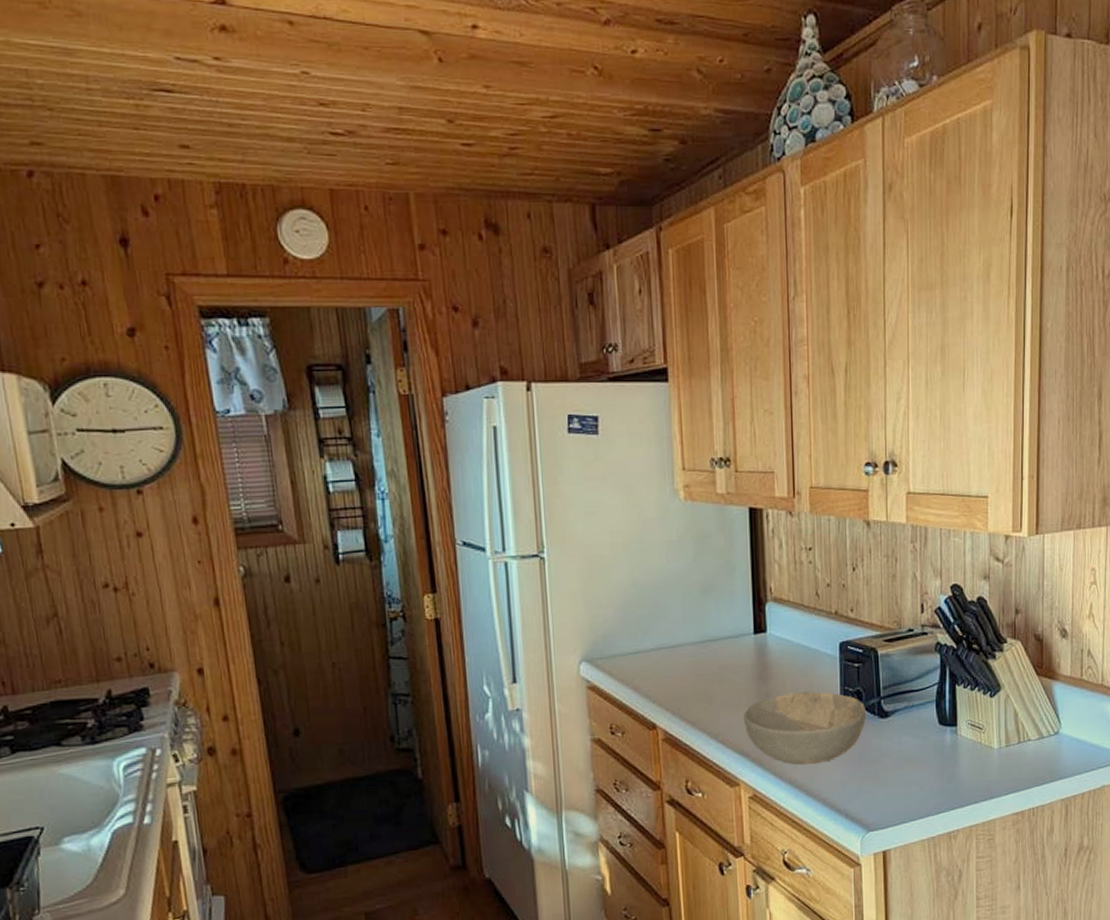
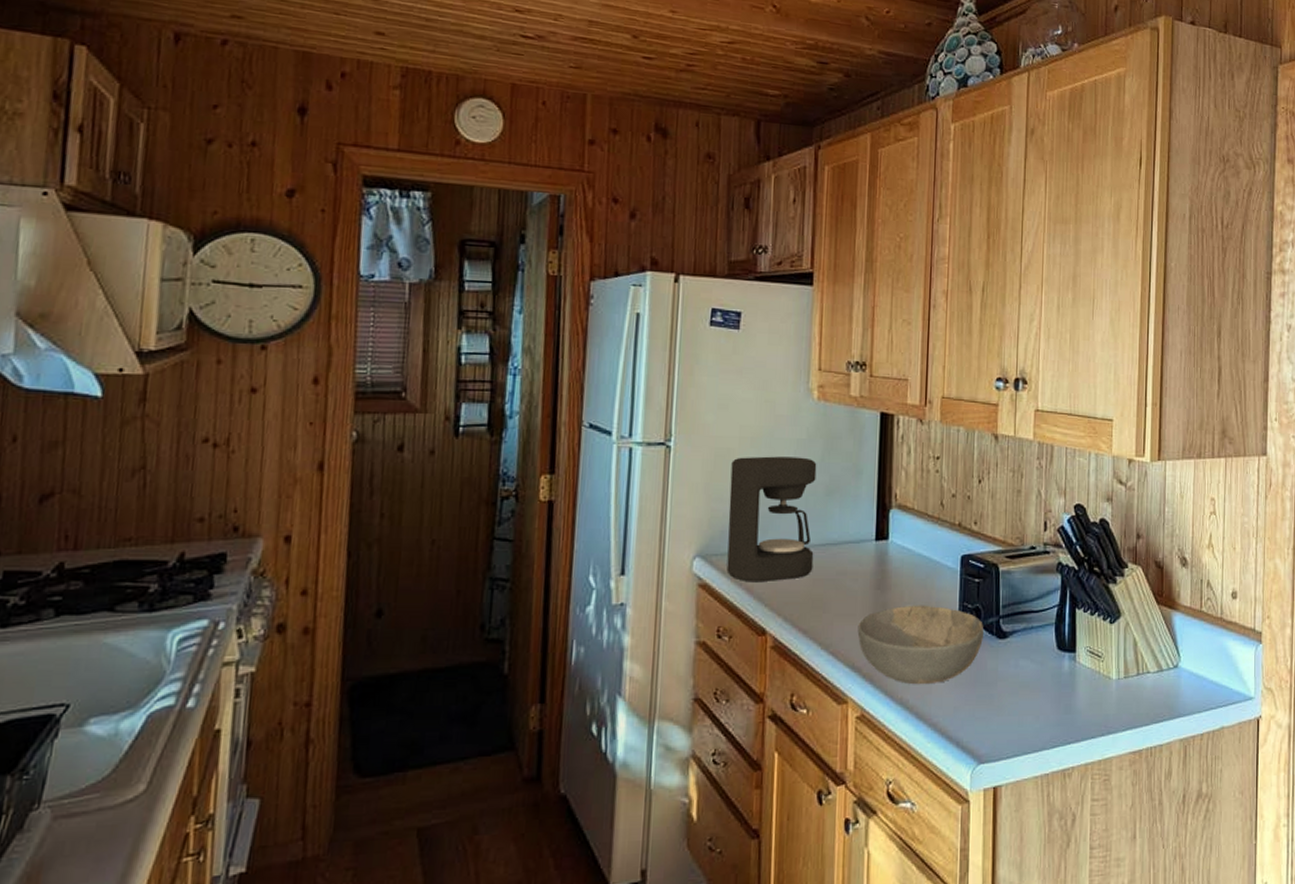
coffee maker: none [605,558,696,682] -> present [726,456,817,583]

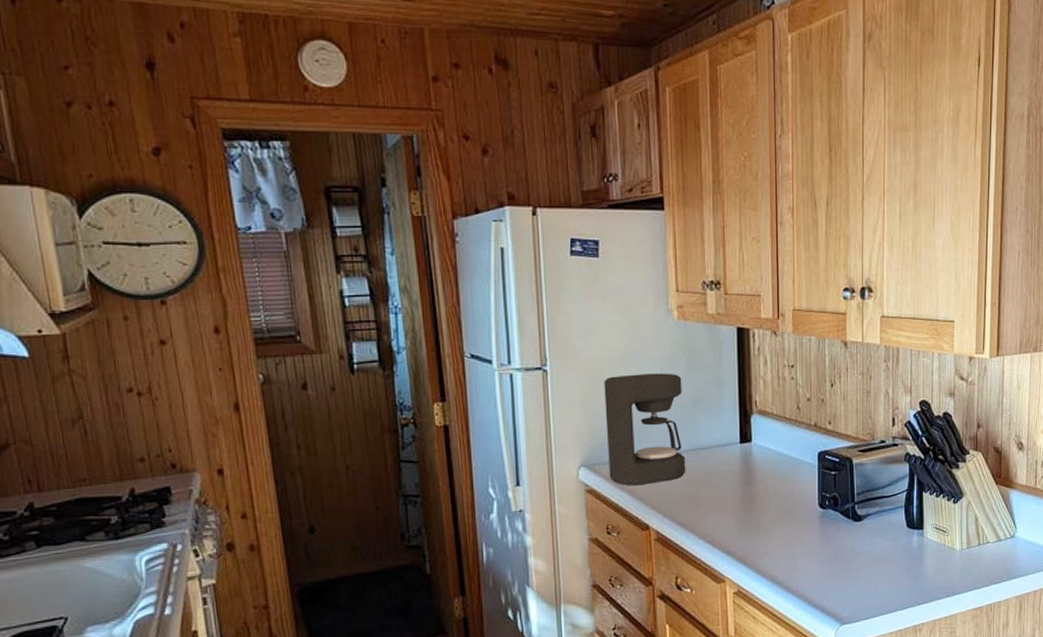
bowl: present [857,605,983,685] -> none [729,496,841,564]

